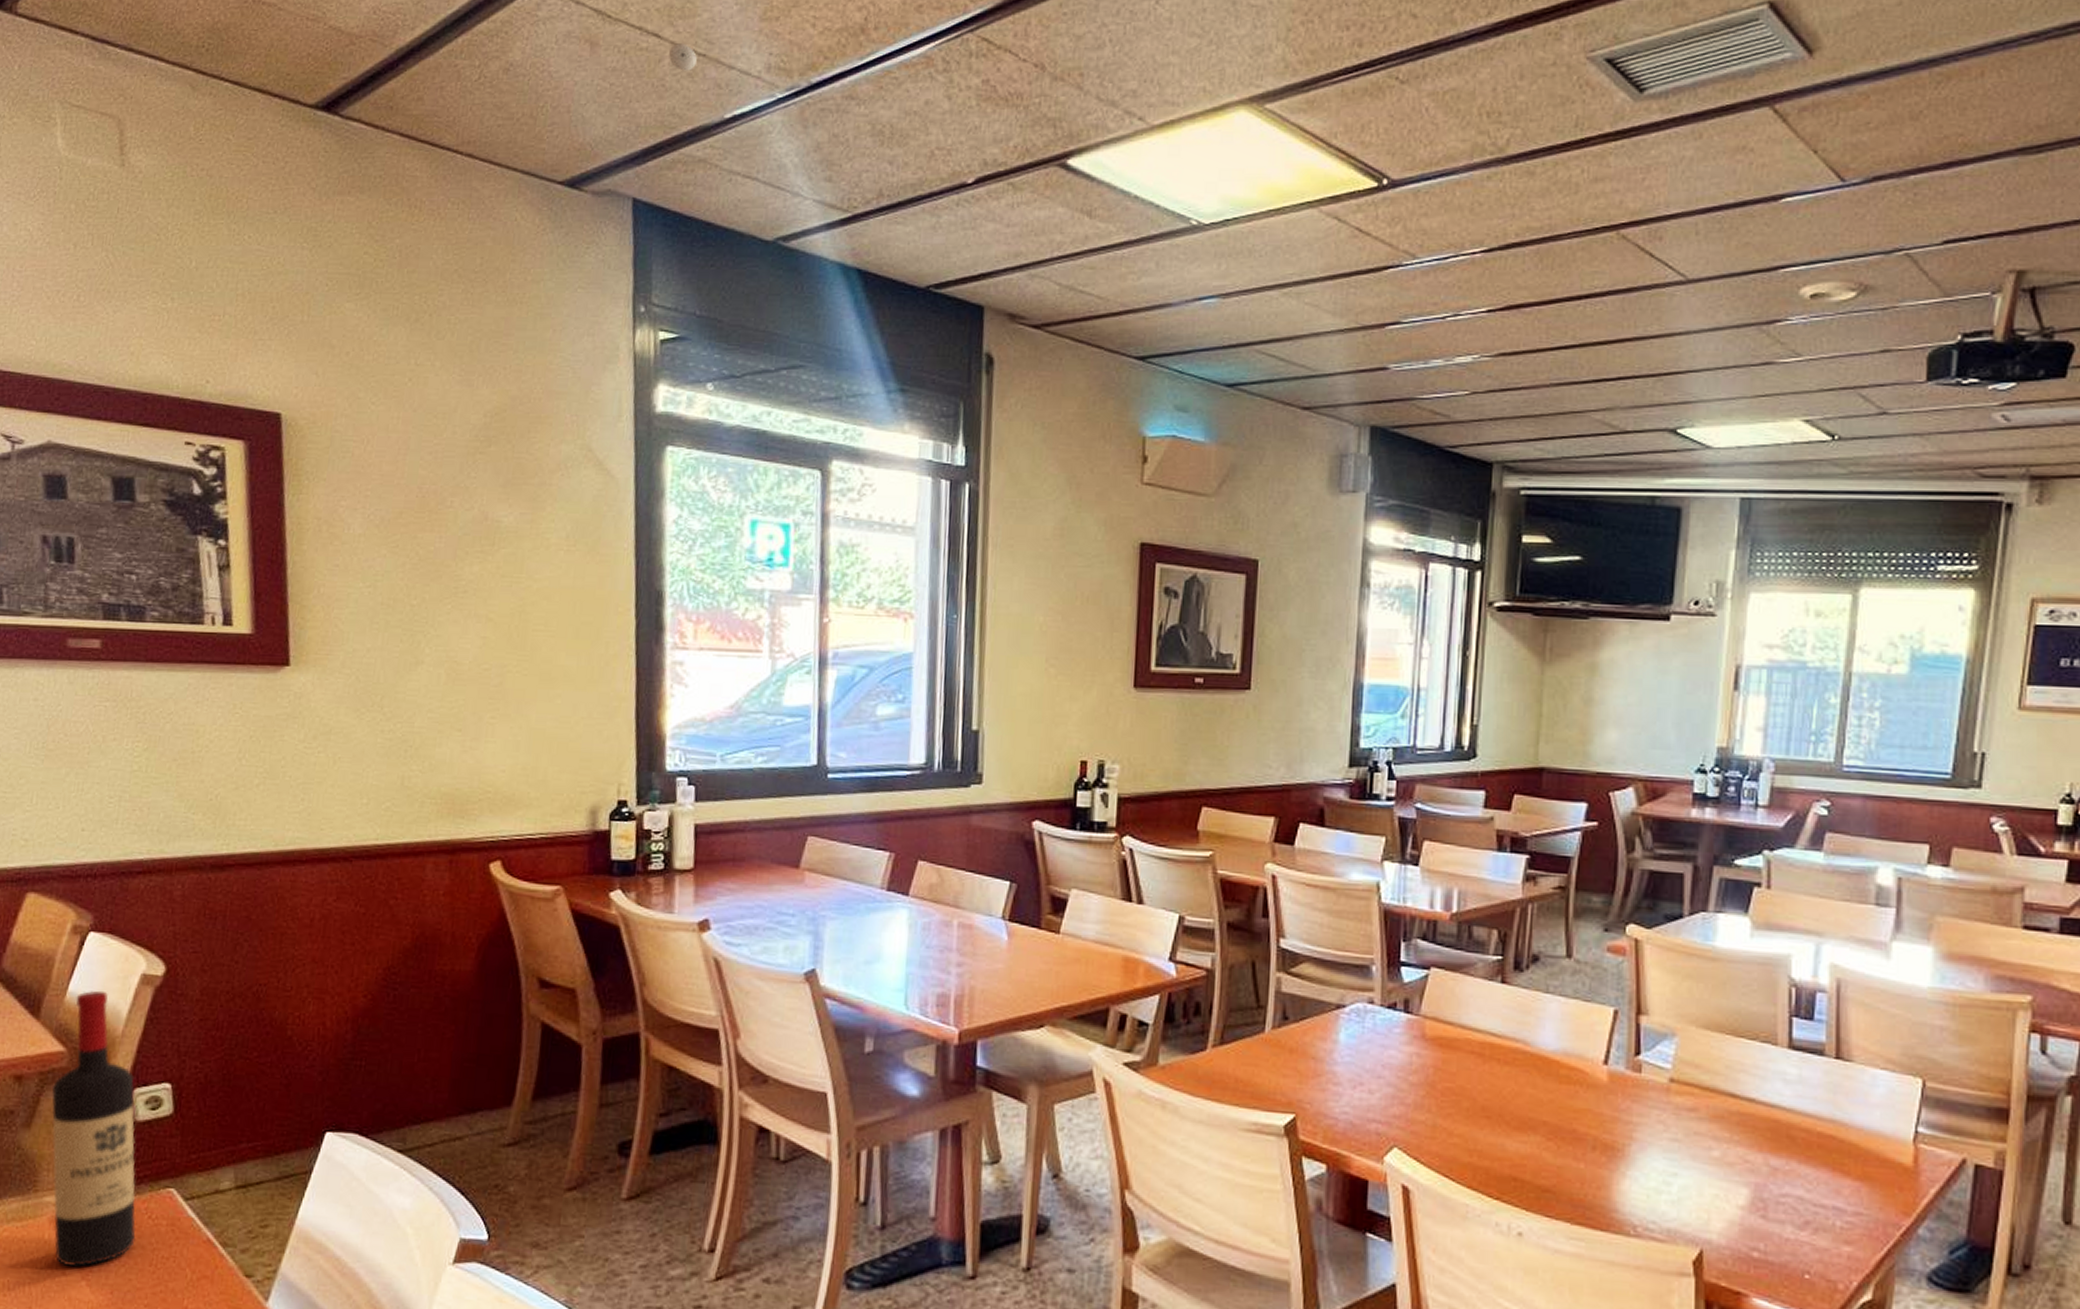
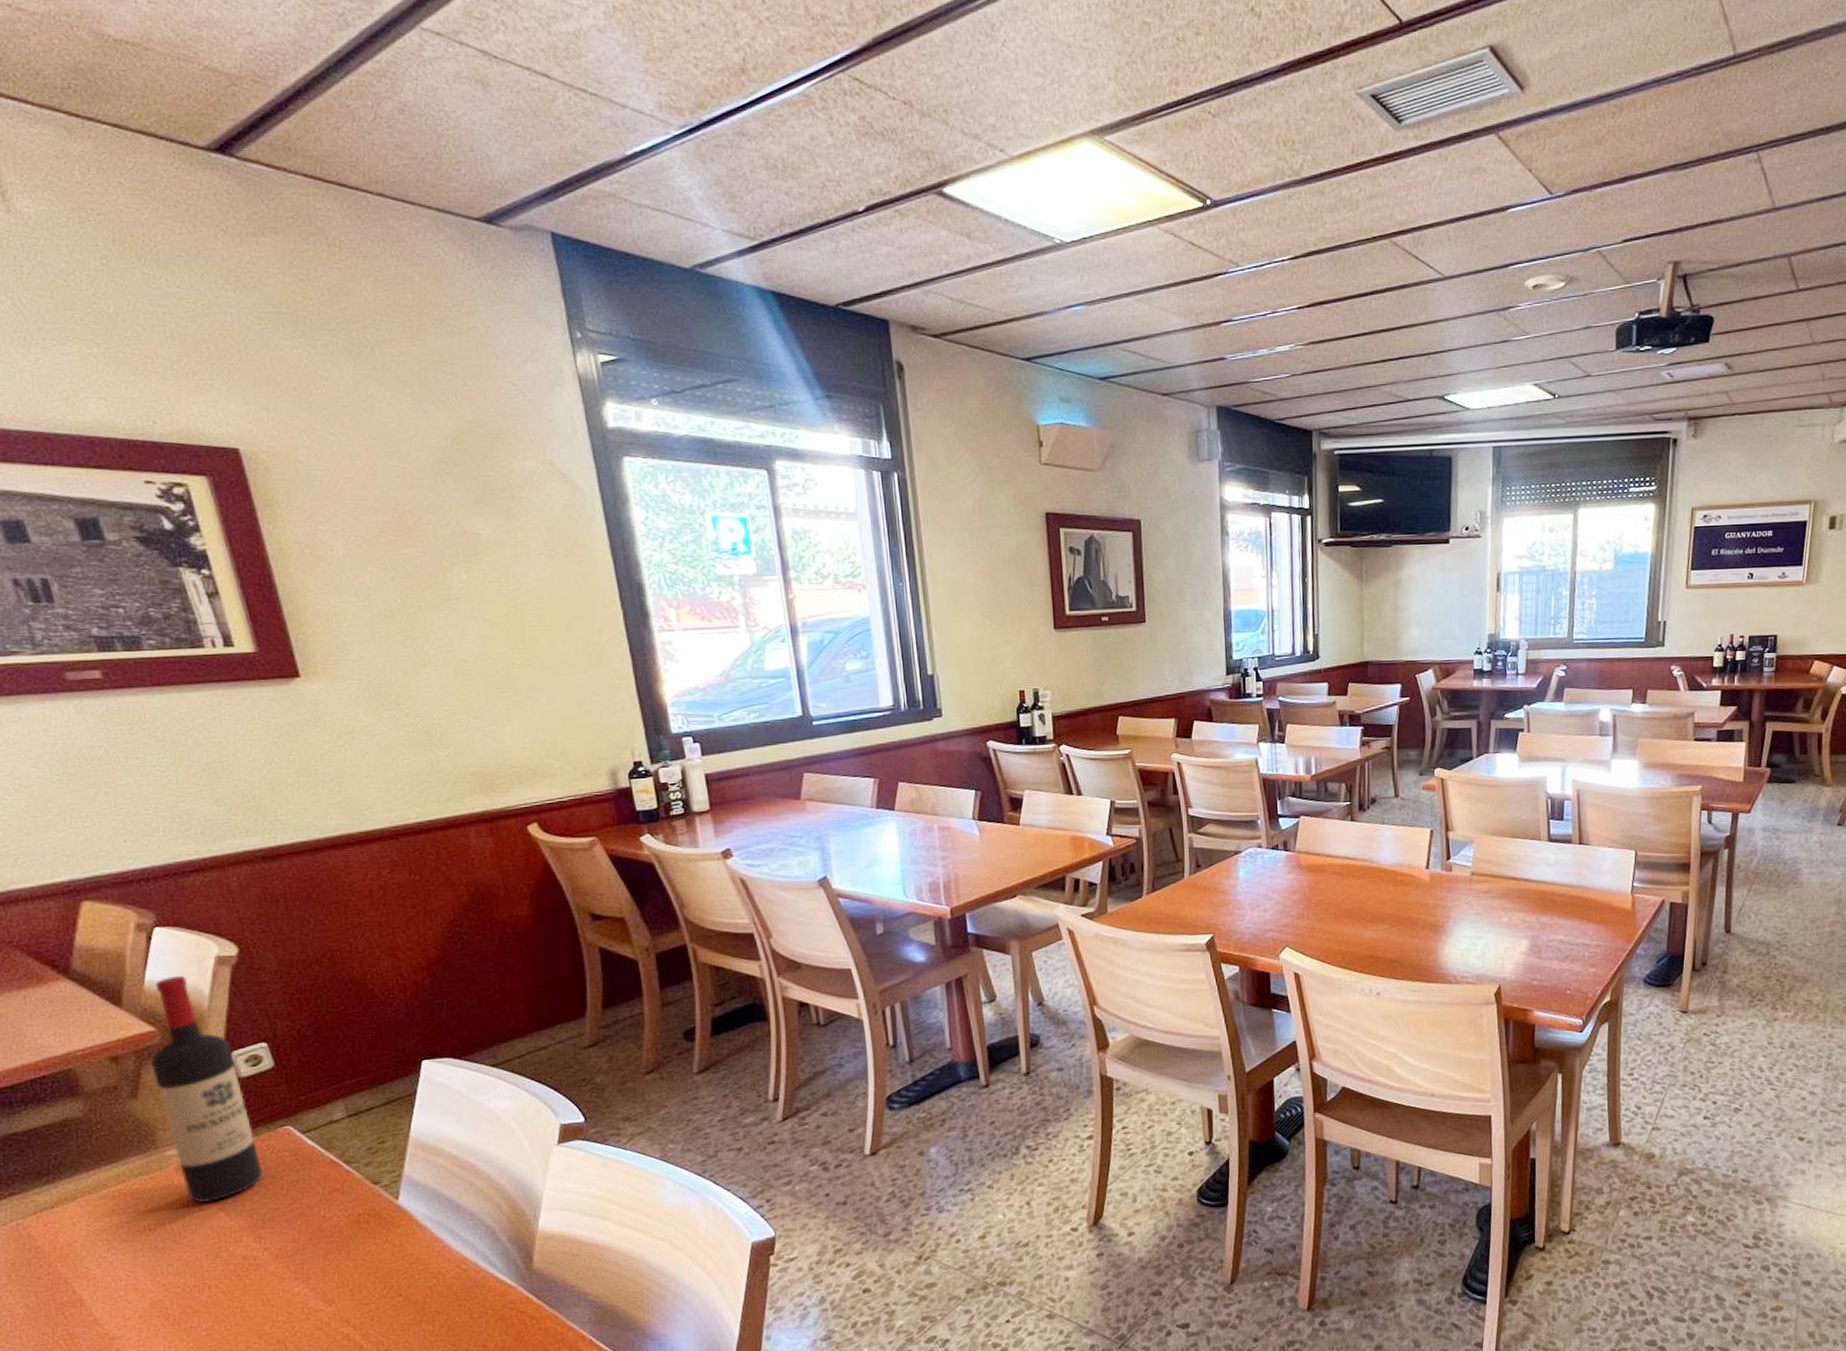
smoke detector: present [669,43,697,71] -> none [561,83,590,110]

